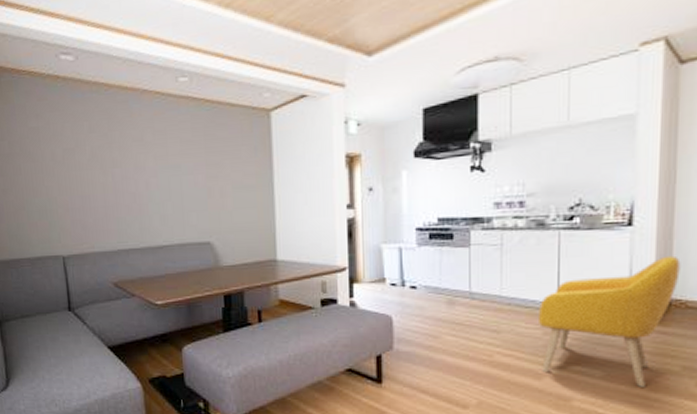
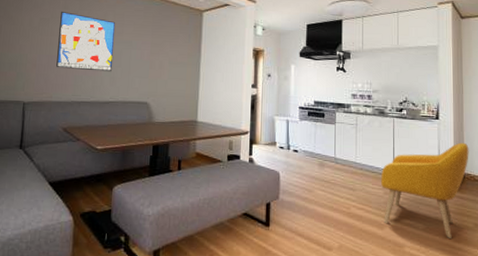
wall art: none [87,136,160,210] -> present [56,12,115,72]

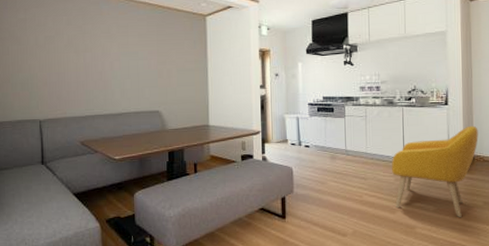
wall art: present [56,12,115,72] -> none [65,28,121,85]

